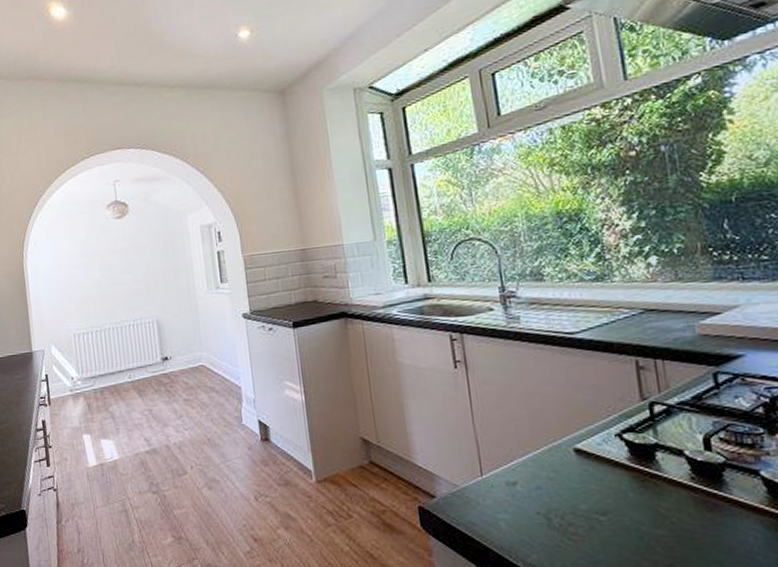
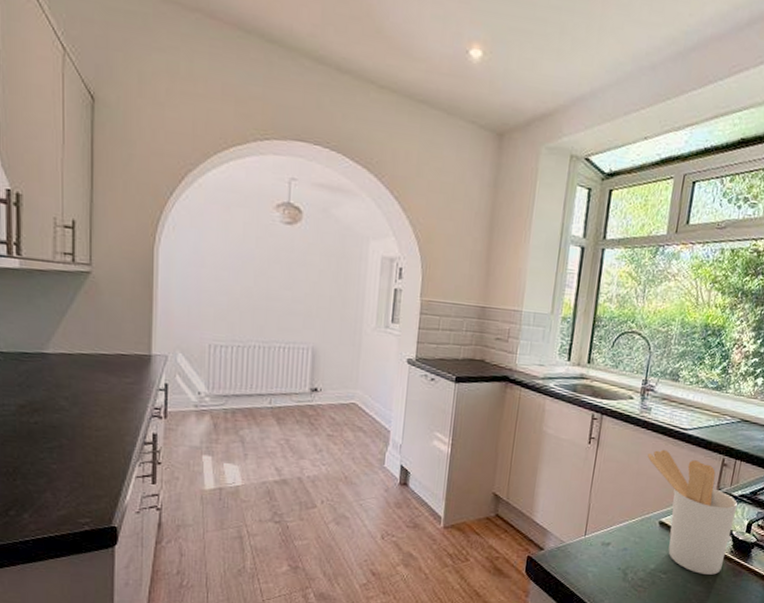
utensil holder: none [532,361,686,512] -> present [647,449,738,575]

